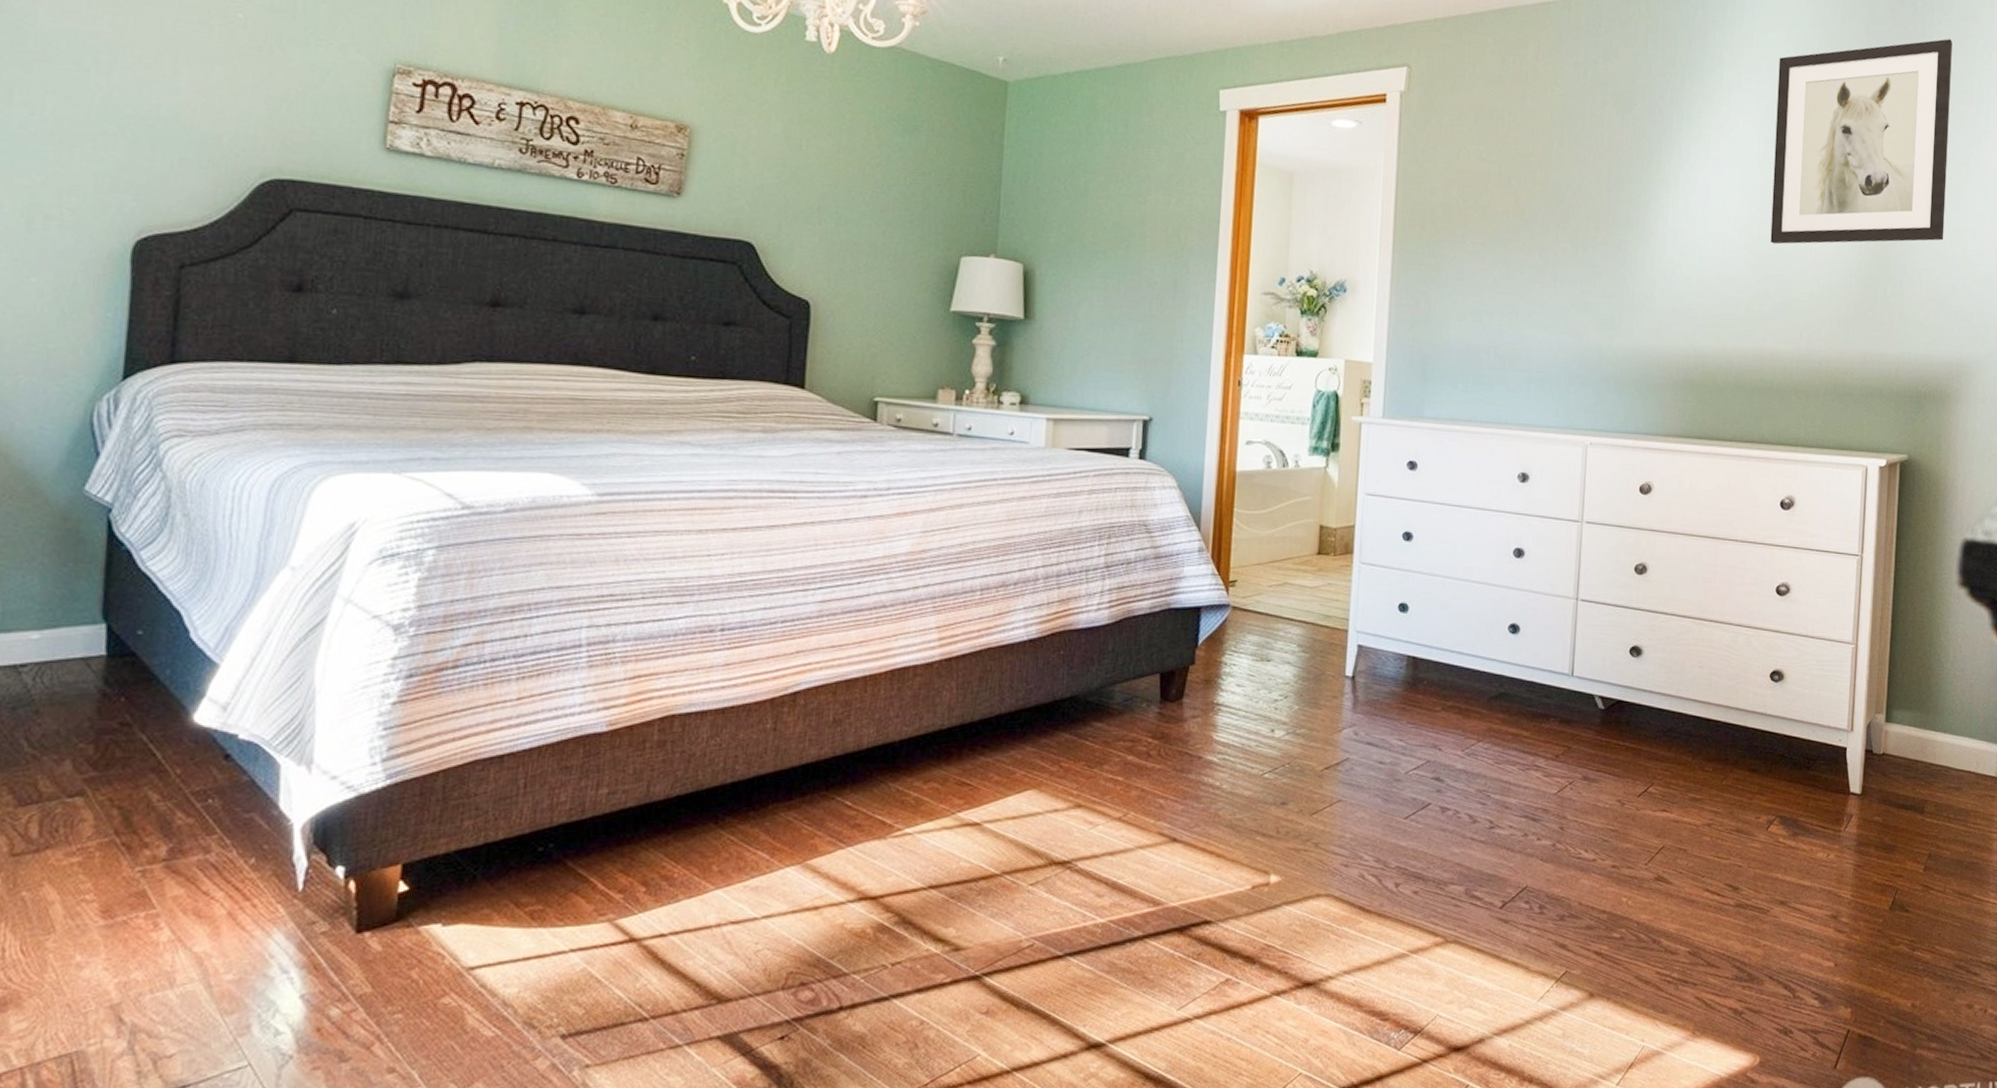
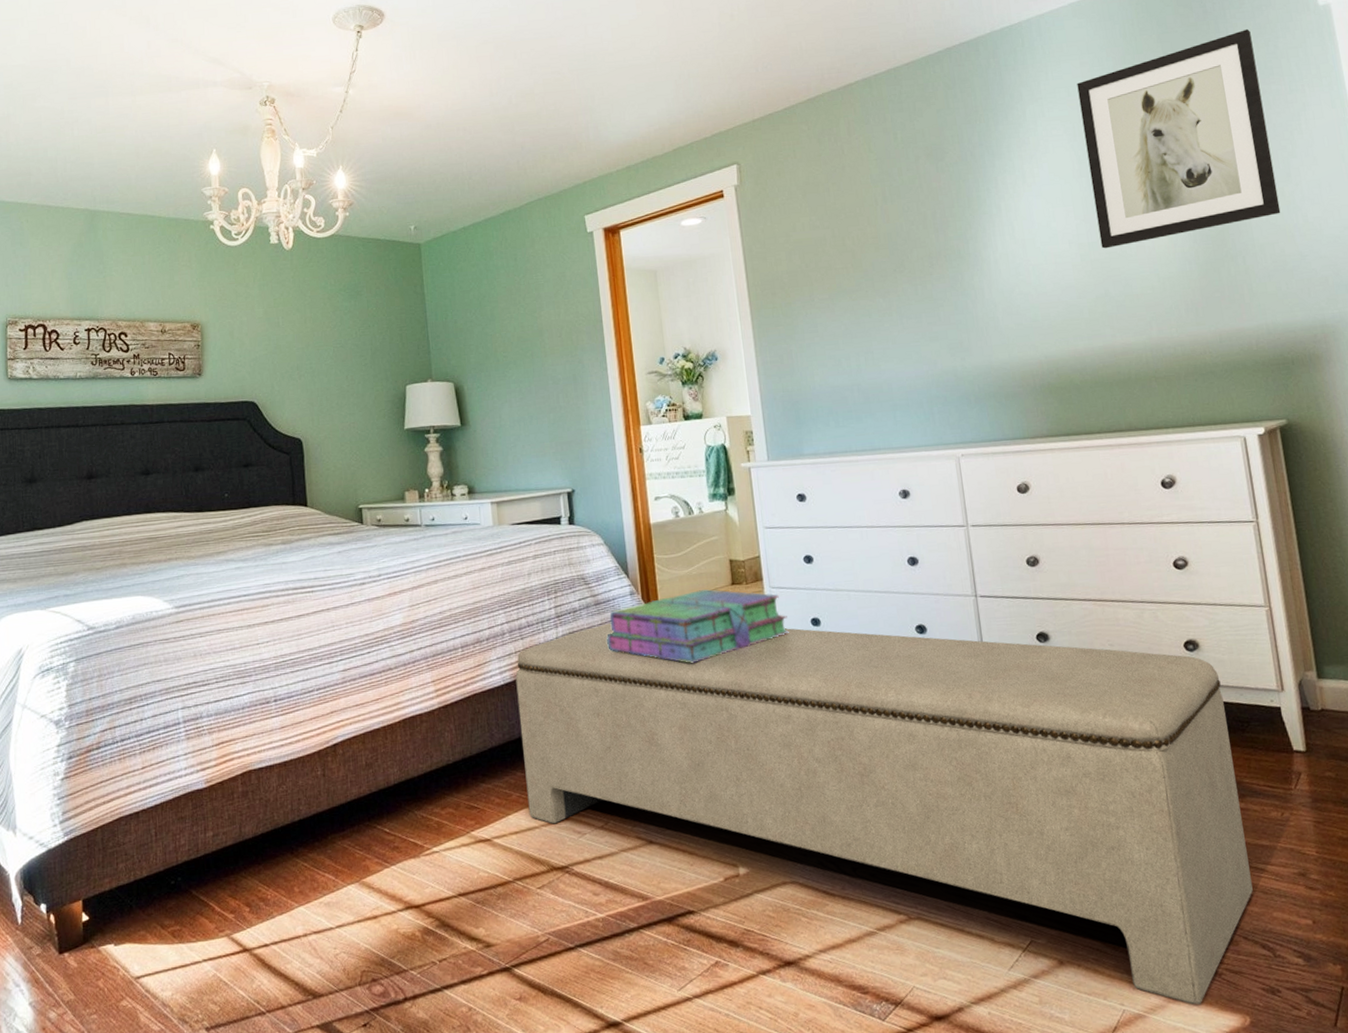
bench: none [1033,581,1797,1043] -> present [515,623,1253,1005]
stack of books: none [1161,556,1373,639] -> present [606,589,789,663]

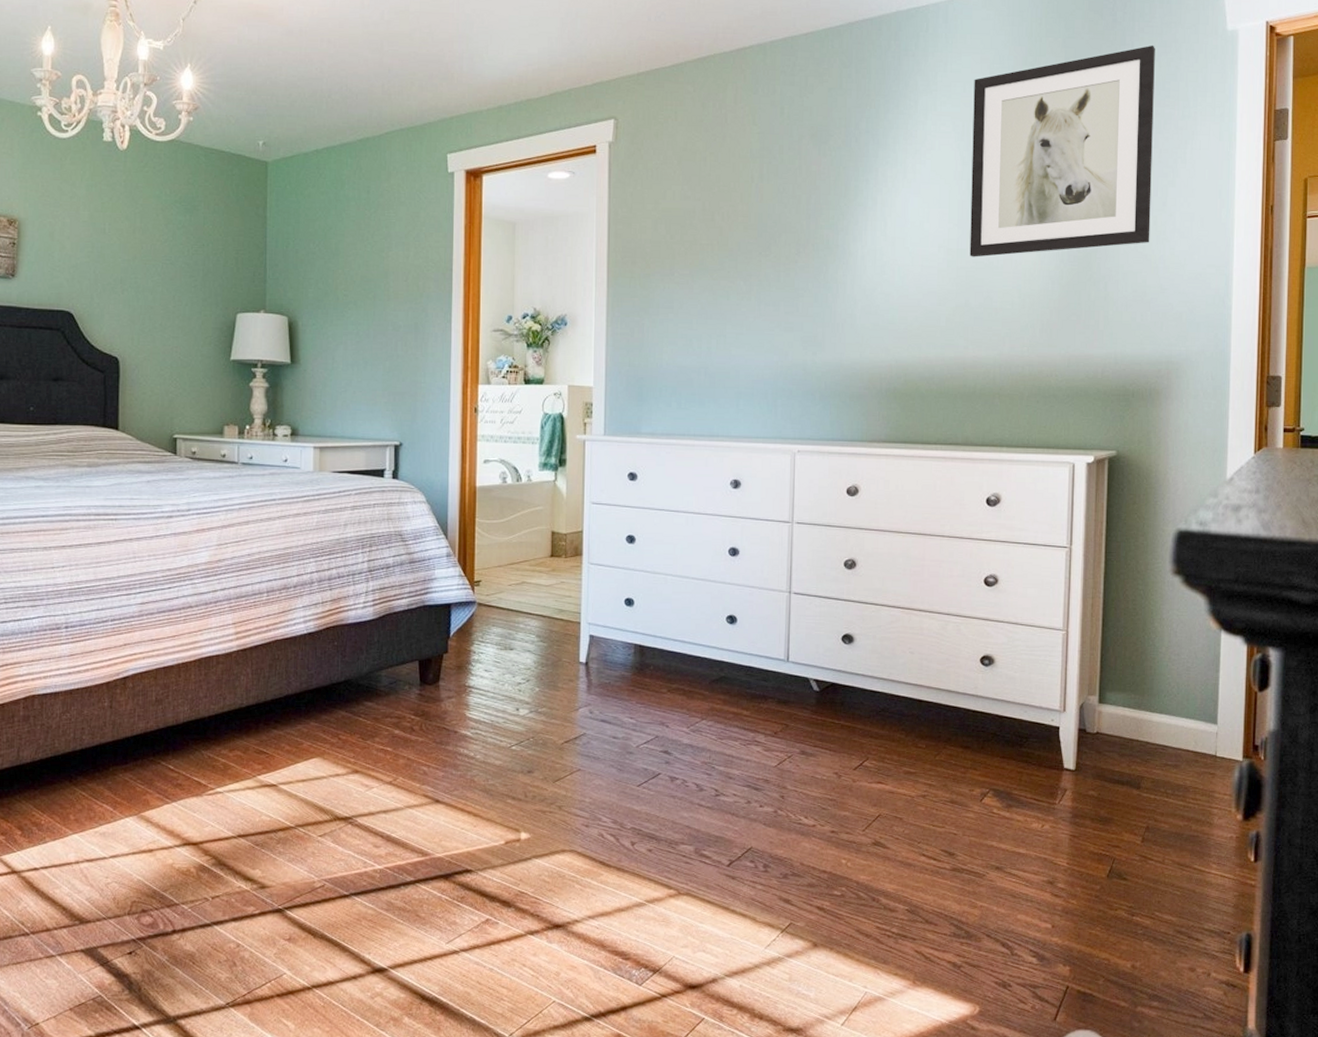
bench: present [515,623,1253,1005] -> none [318,582,1008,992]
stack of books: present [606,589,789,663] -> none [417,559,602,630]

